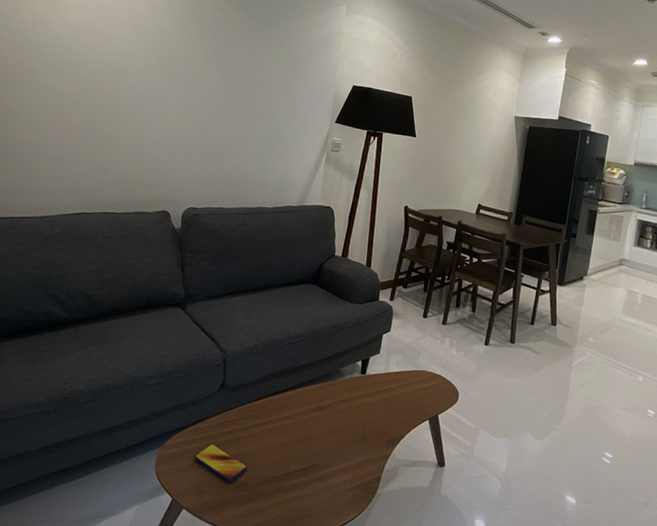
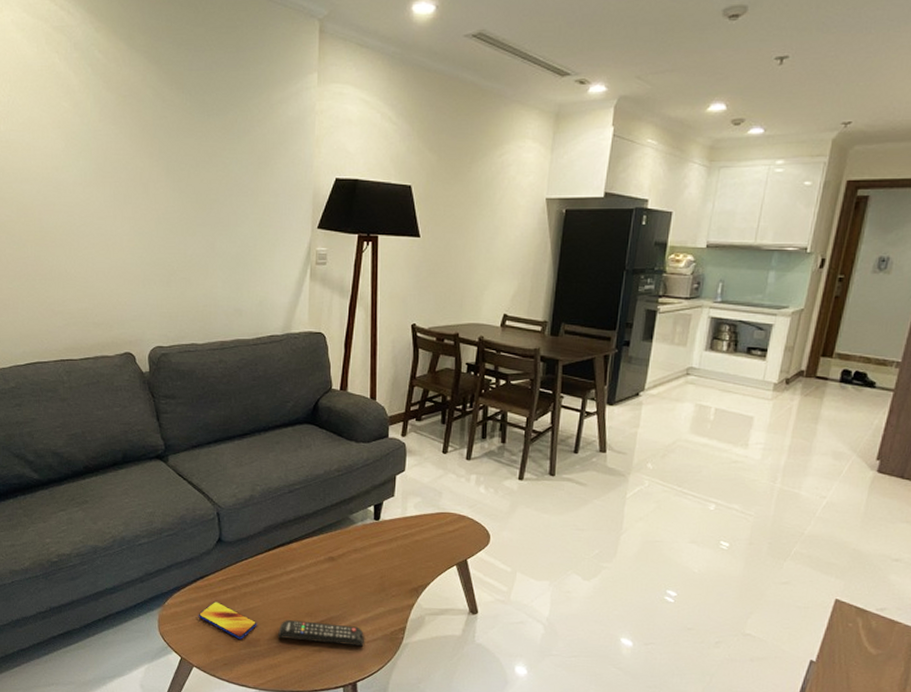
remote control: none [264,465,344,495] -> present [277,620,364,647]

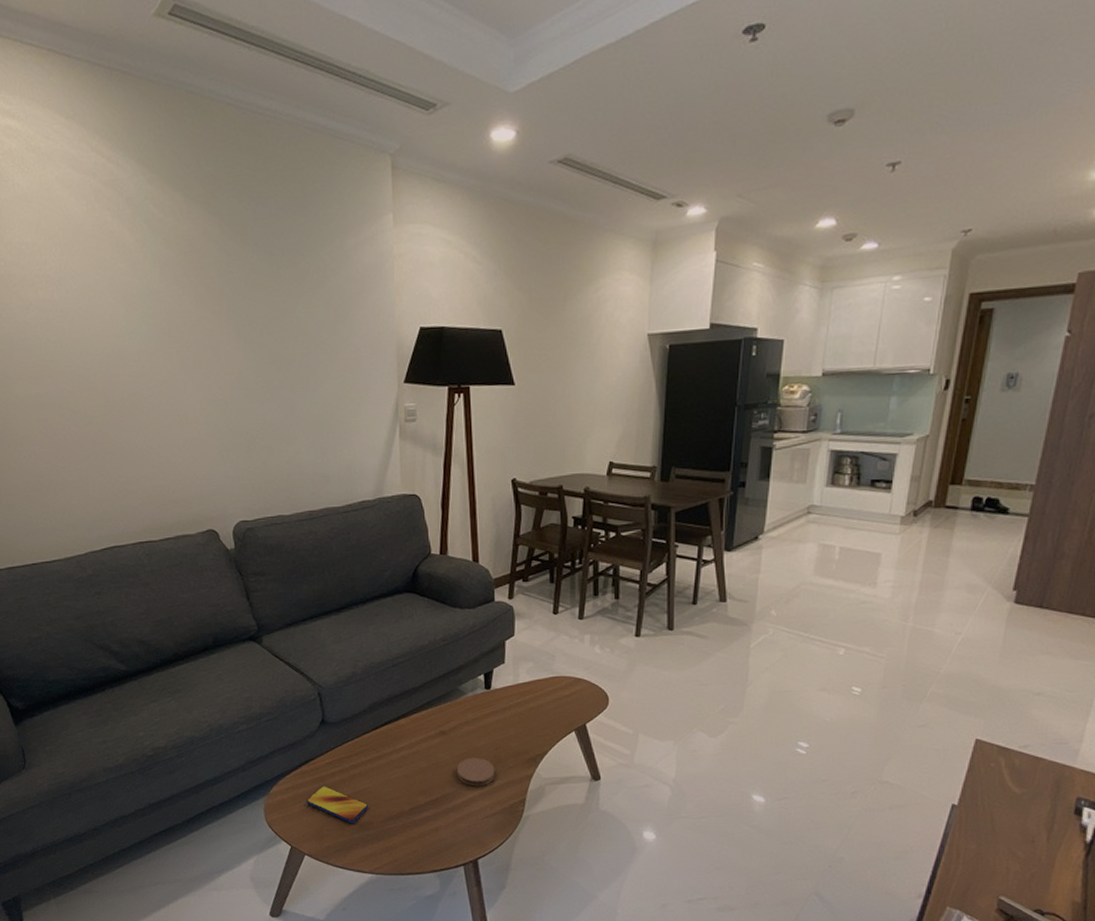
remote control: present [277,620,364,647] -> none [391,800,483,822]
coaster: none [342,584,379,613] -> present [456,758,495,787]

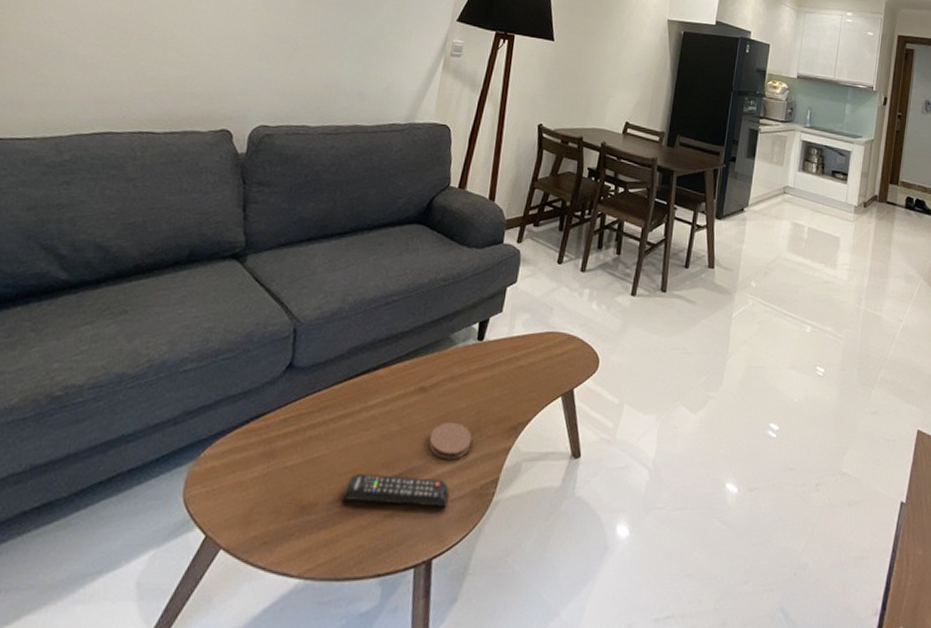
smartphone: present [306,786,369,823] -> none [242,450,319,504]
remote control: none [391,800,483,822] -> present [341,474,449,508]

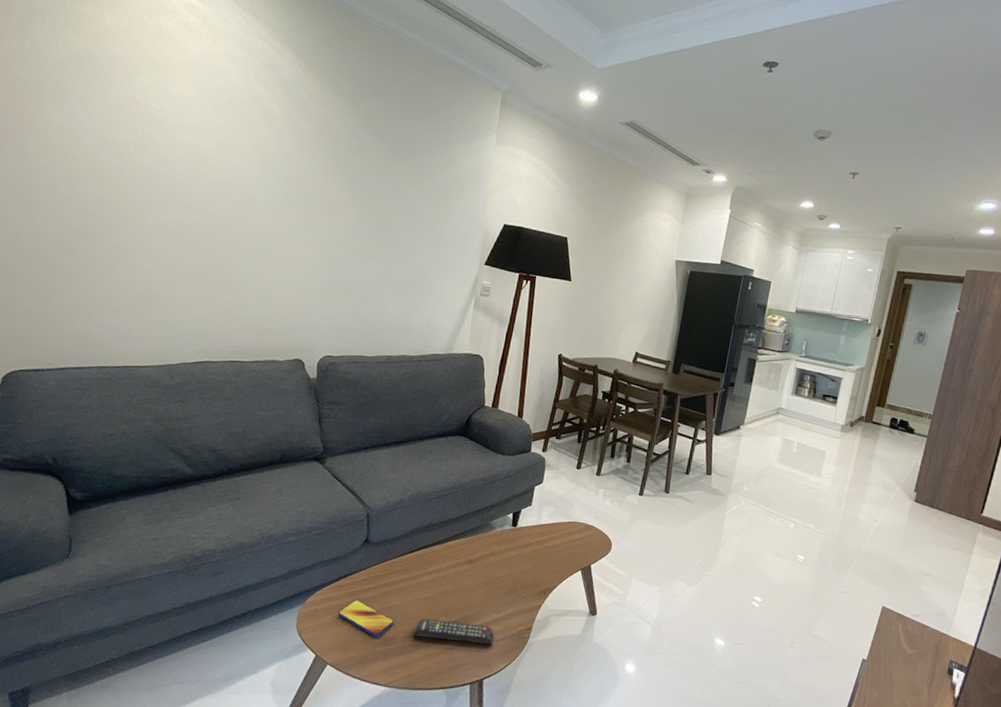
smartphone: none [242,450,319,504] -> present [337,600,395,637]
coaster: present [428,423,472,460] -> none [476,586,510,613]

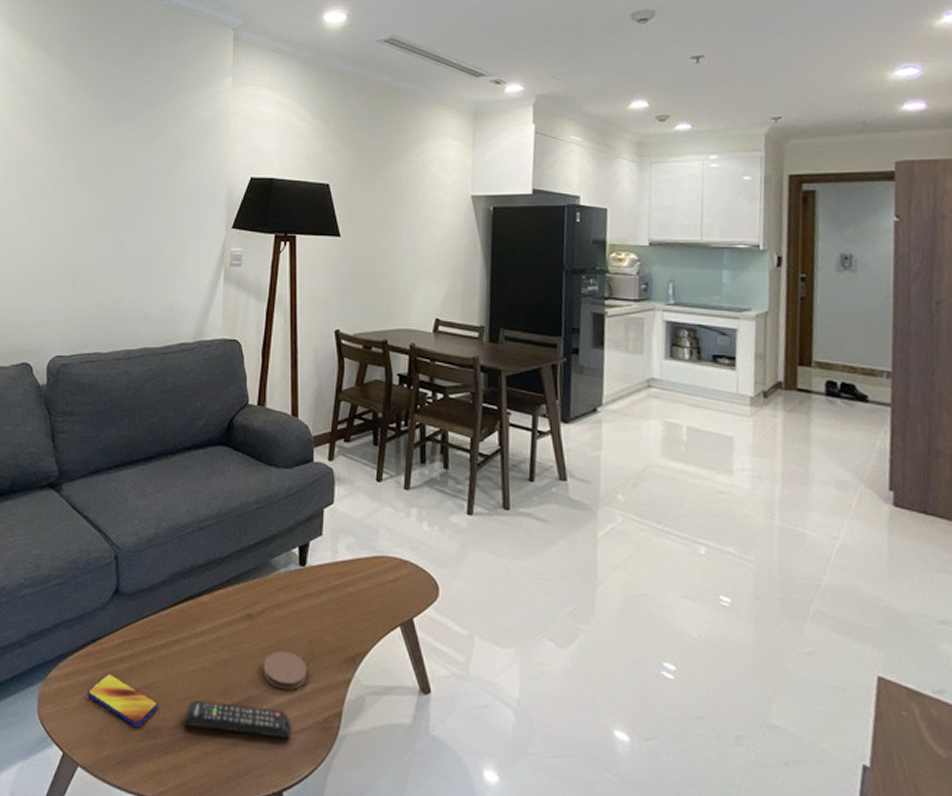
coaster: none [476,586,510,613] -> present [263,651,308,691]

